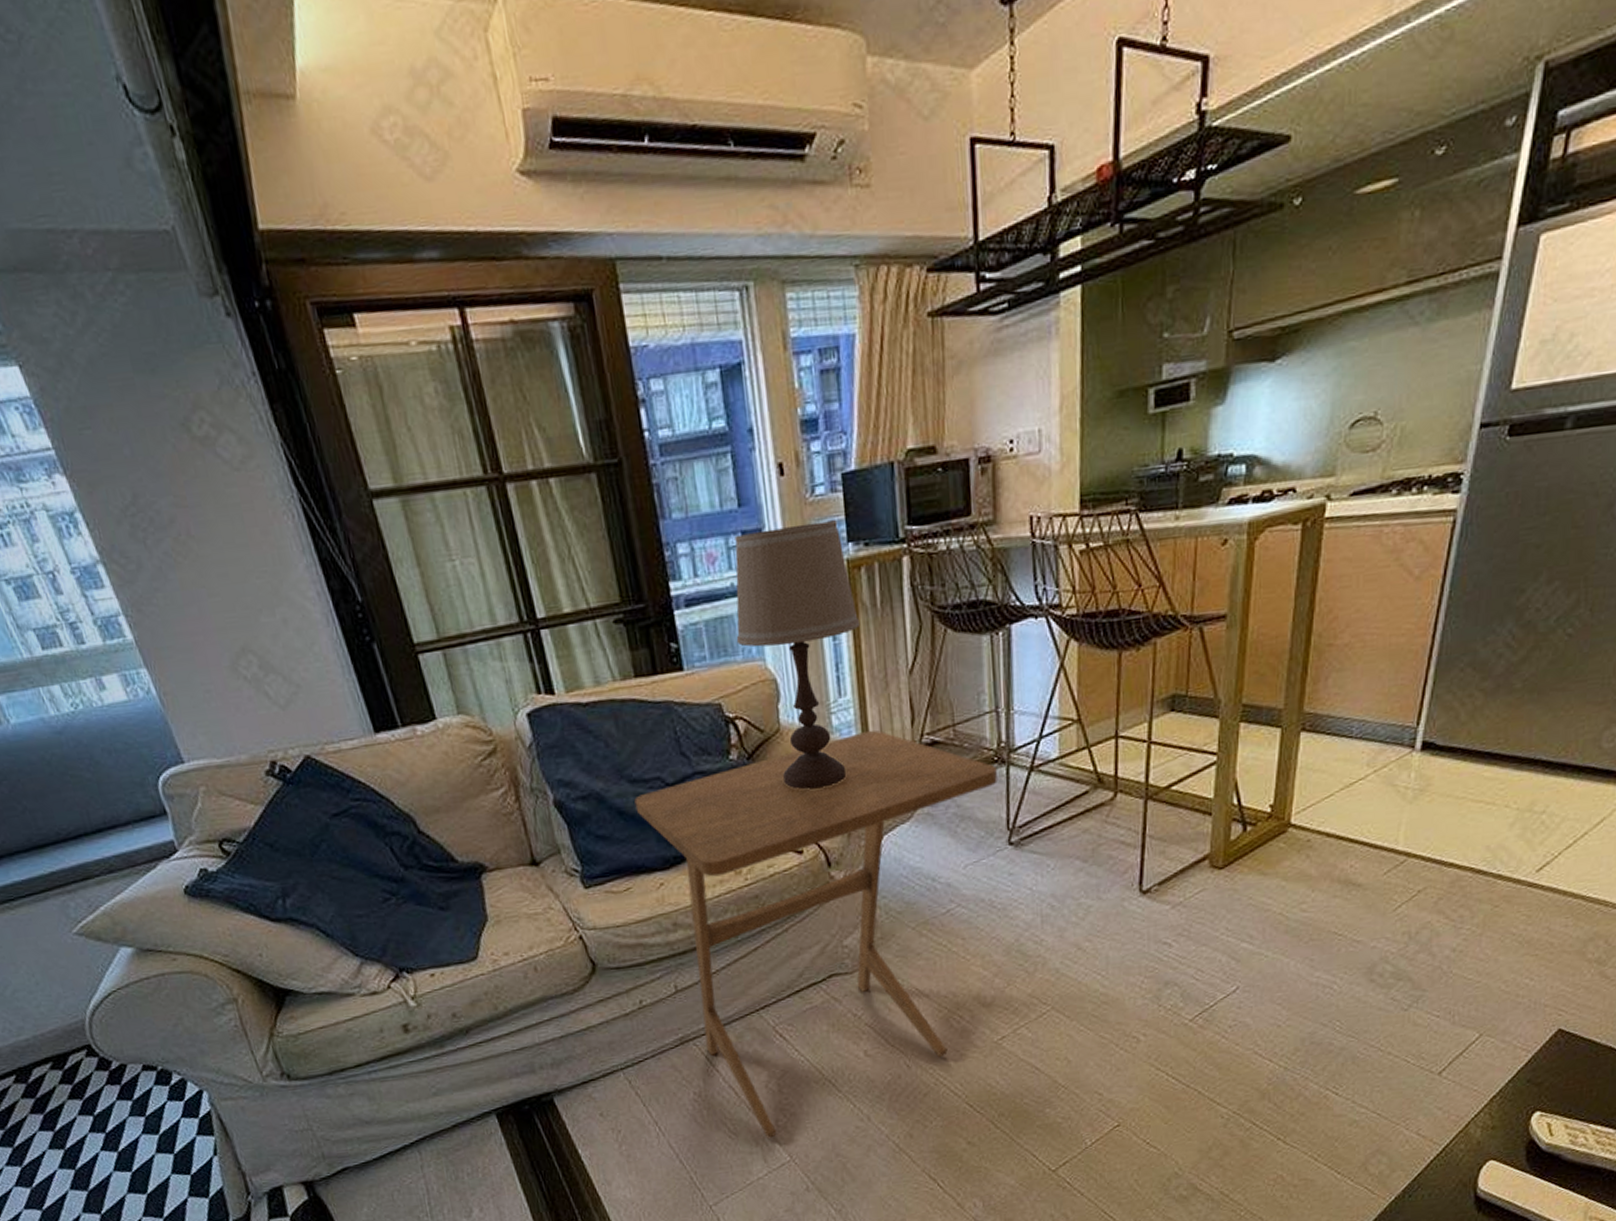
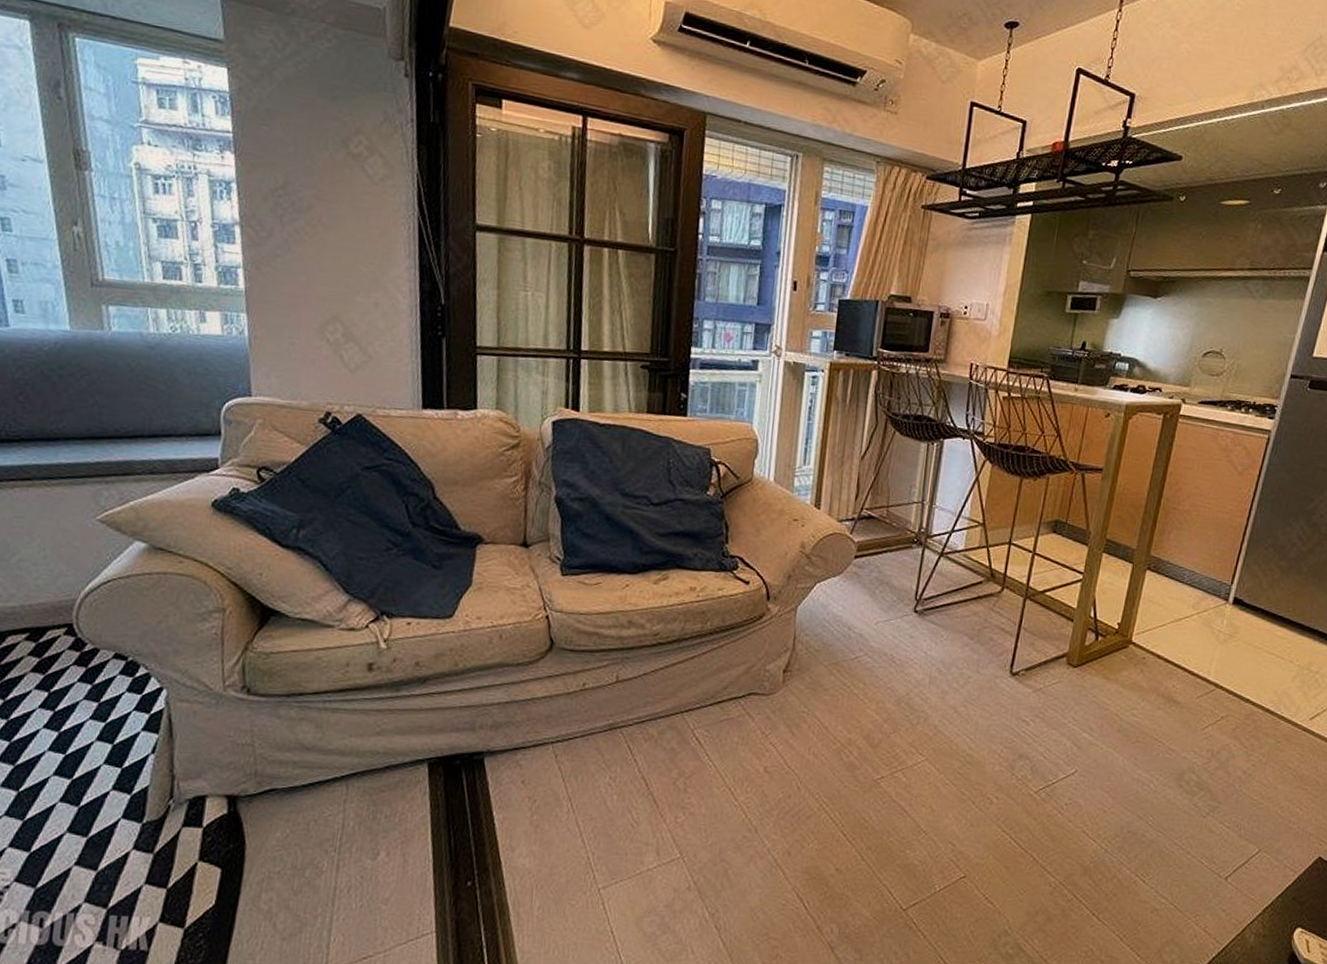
side table: present [634,730,997,1140] -> none [621,495,915,834]
table lamp: present [735,520,861,790] -> none [733,325,831,534]

